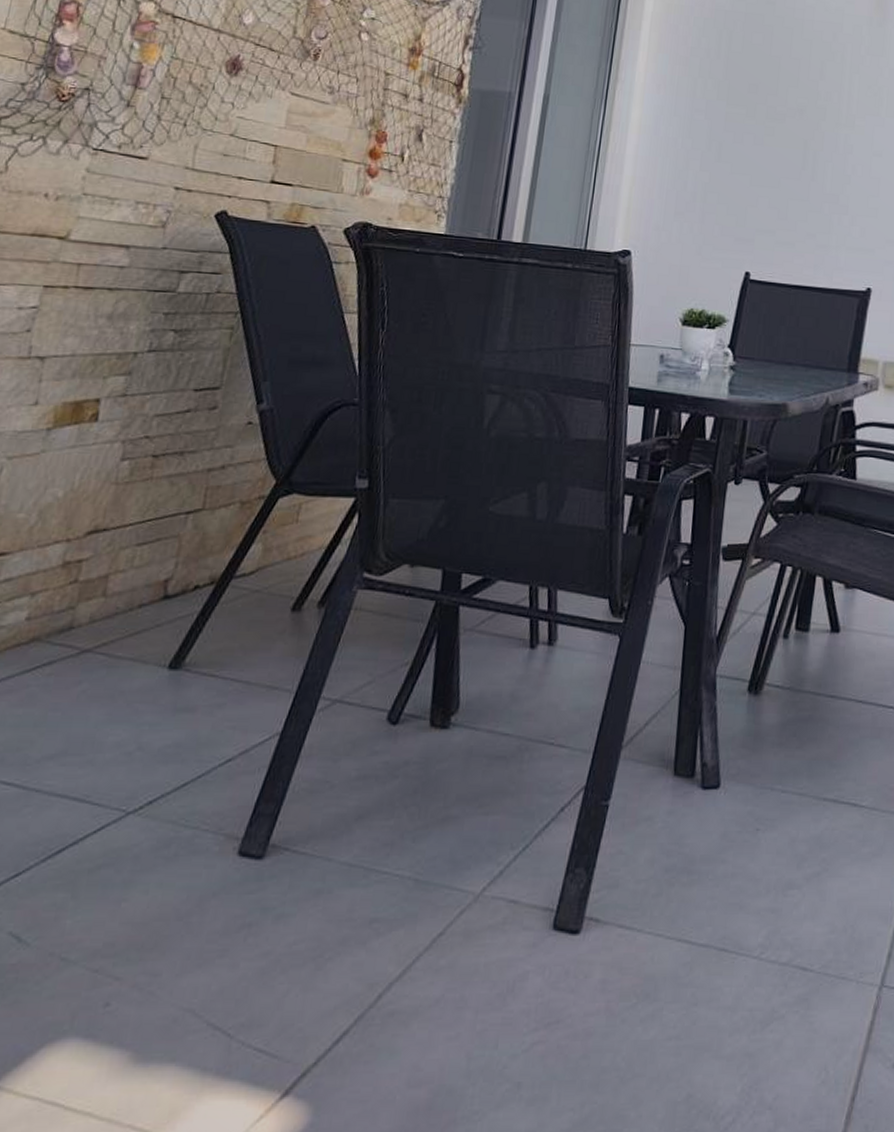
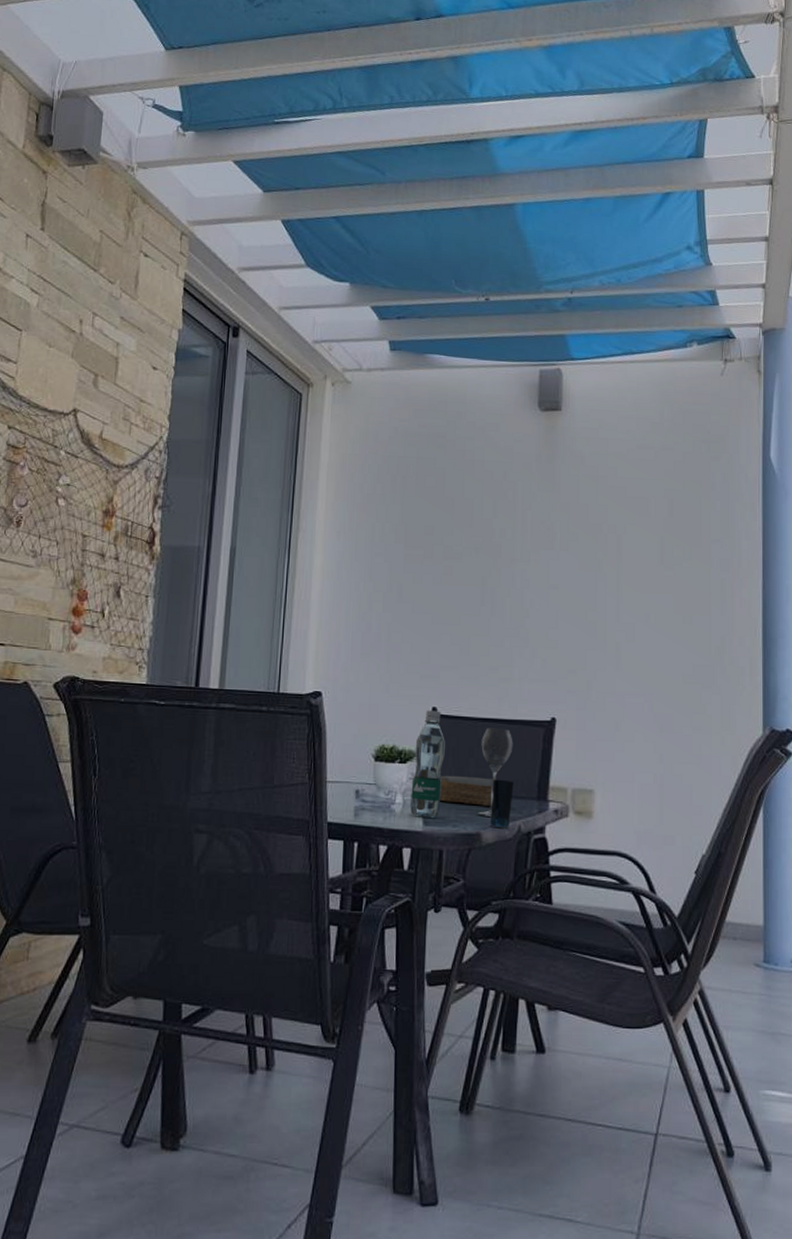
bottle: none [715,275,757,386] -> present [409,710,445,818]
napkin holder: none [747,343,803,376] -> present [440,775,493,806]
wineglass: none [785,295,826,387] -> present [477,727,513,817]
cup: none [798,349,825,399] -> present [490,779,514,827]

